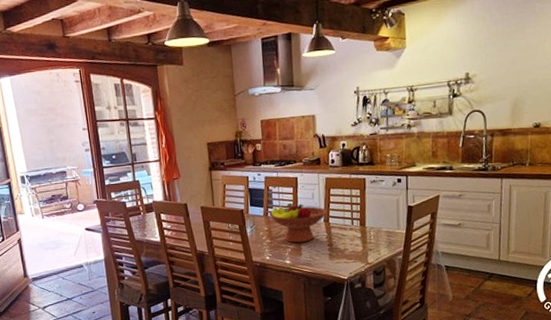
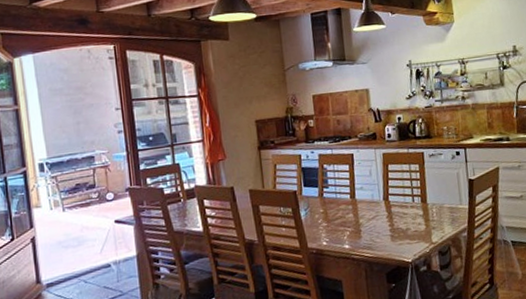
fruit bowl: present [268,202,328,243] -> none [324,181,387,225]

